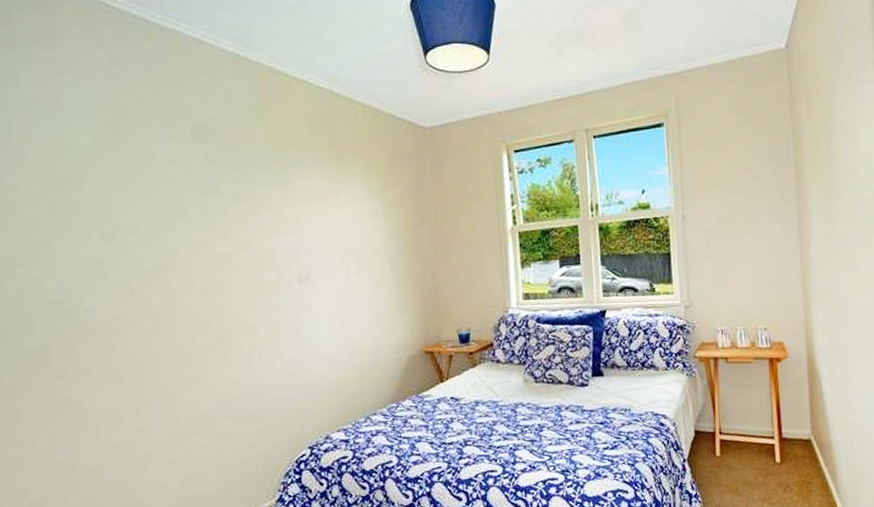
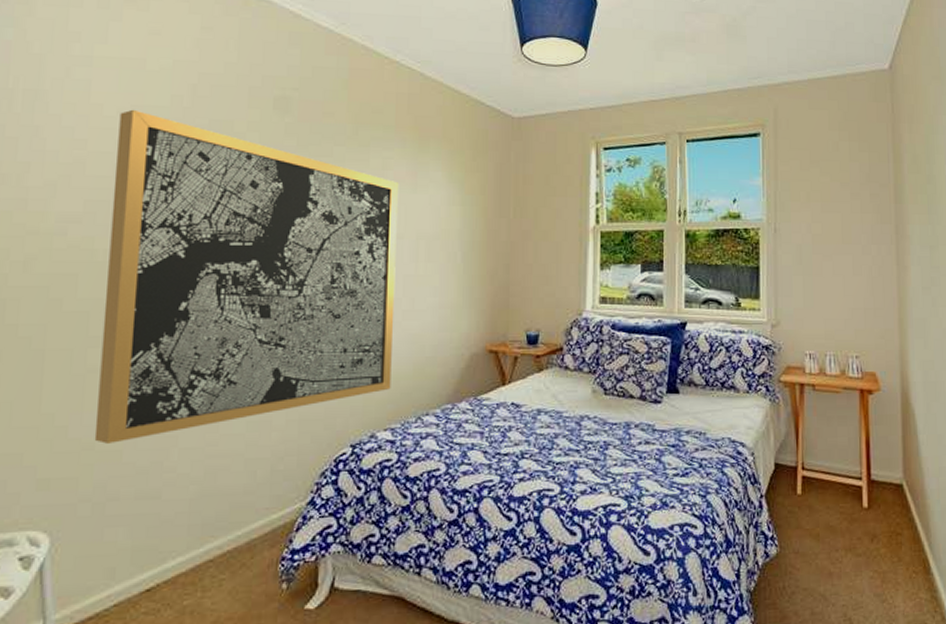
wall art: none [44,150,339,465] -> present [94,109,399,444]

